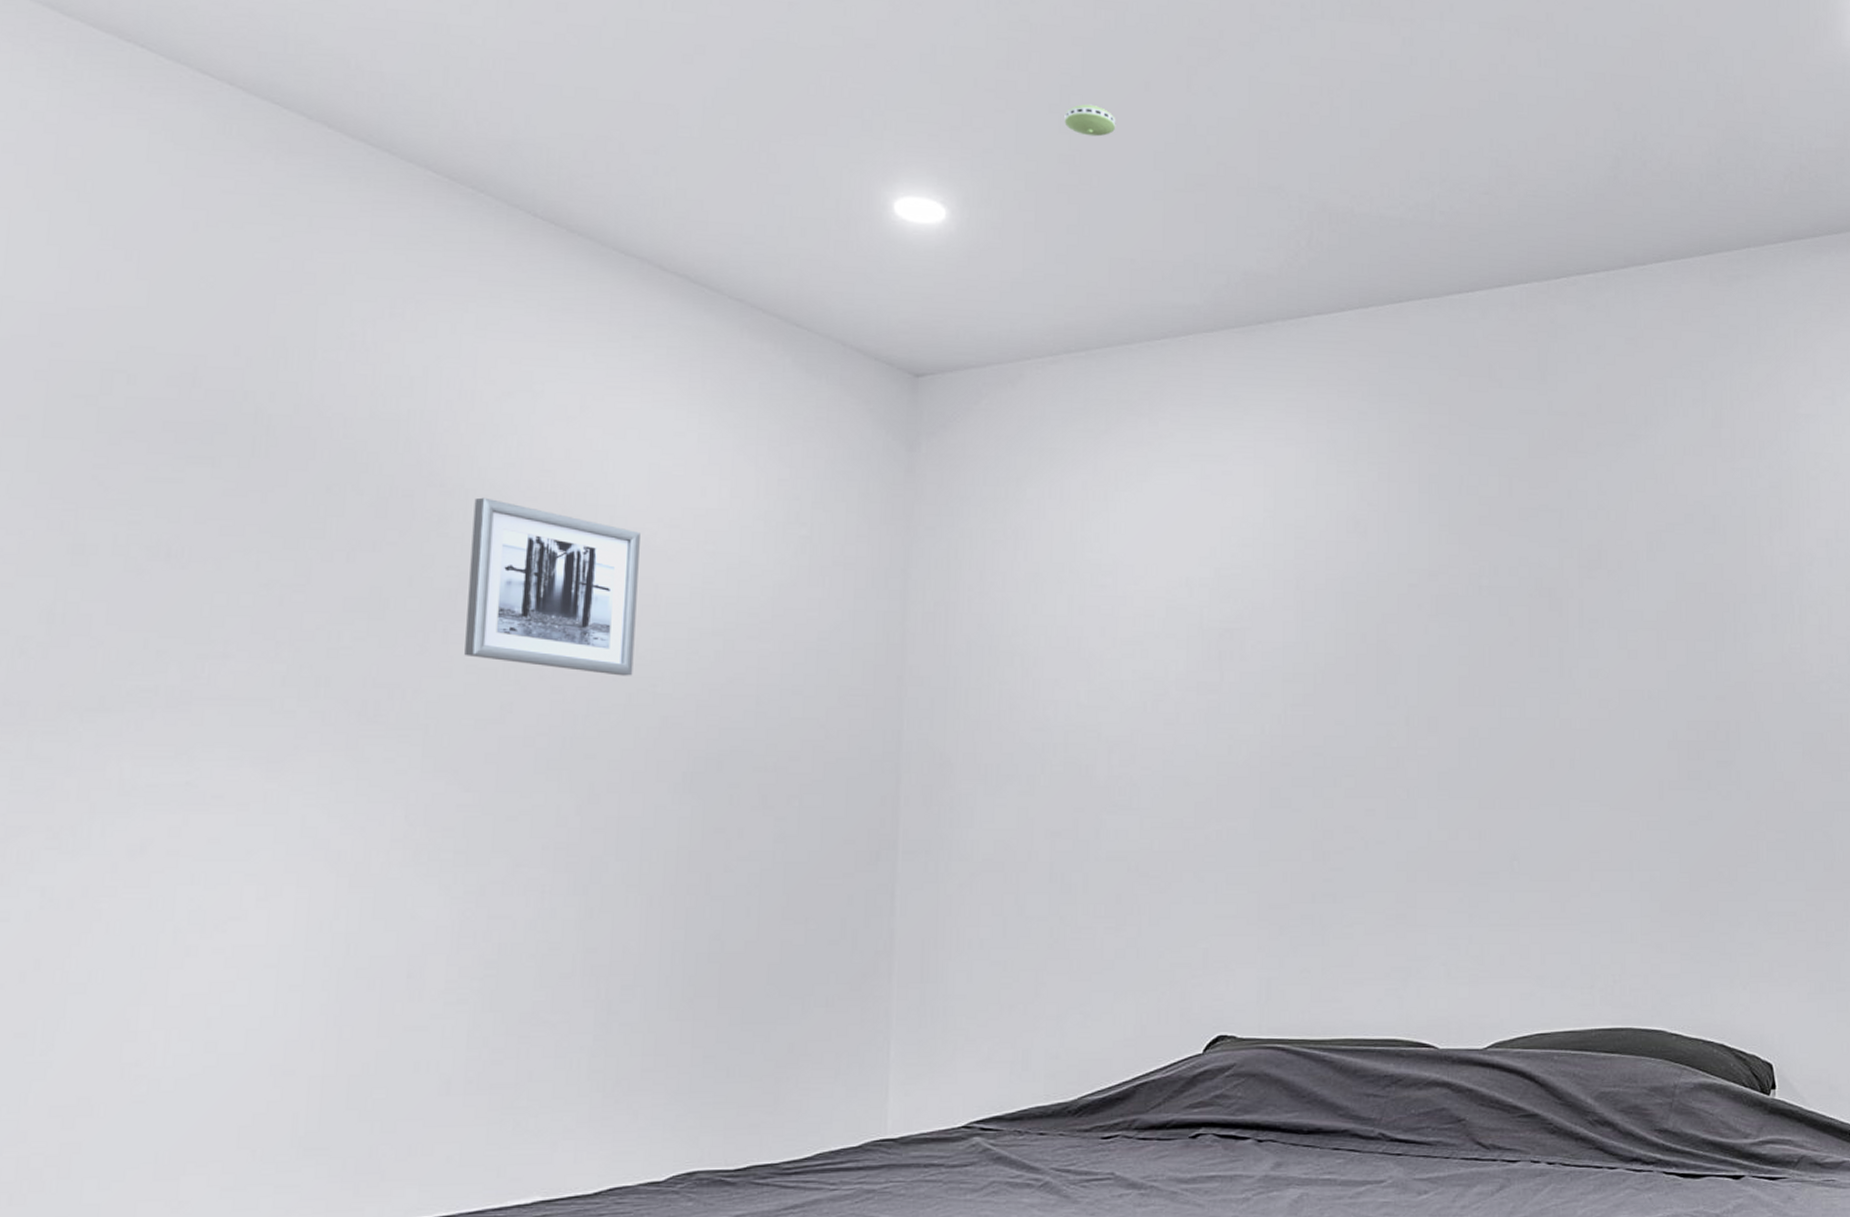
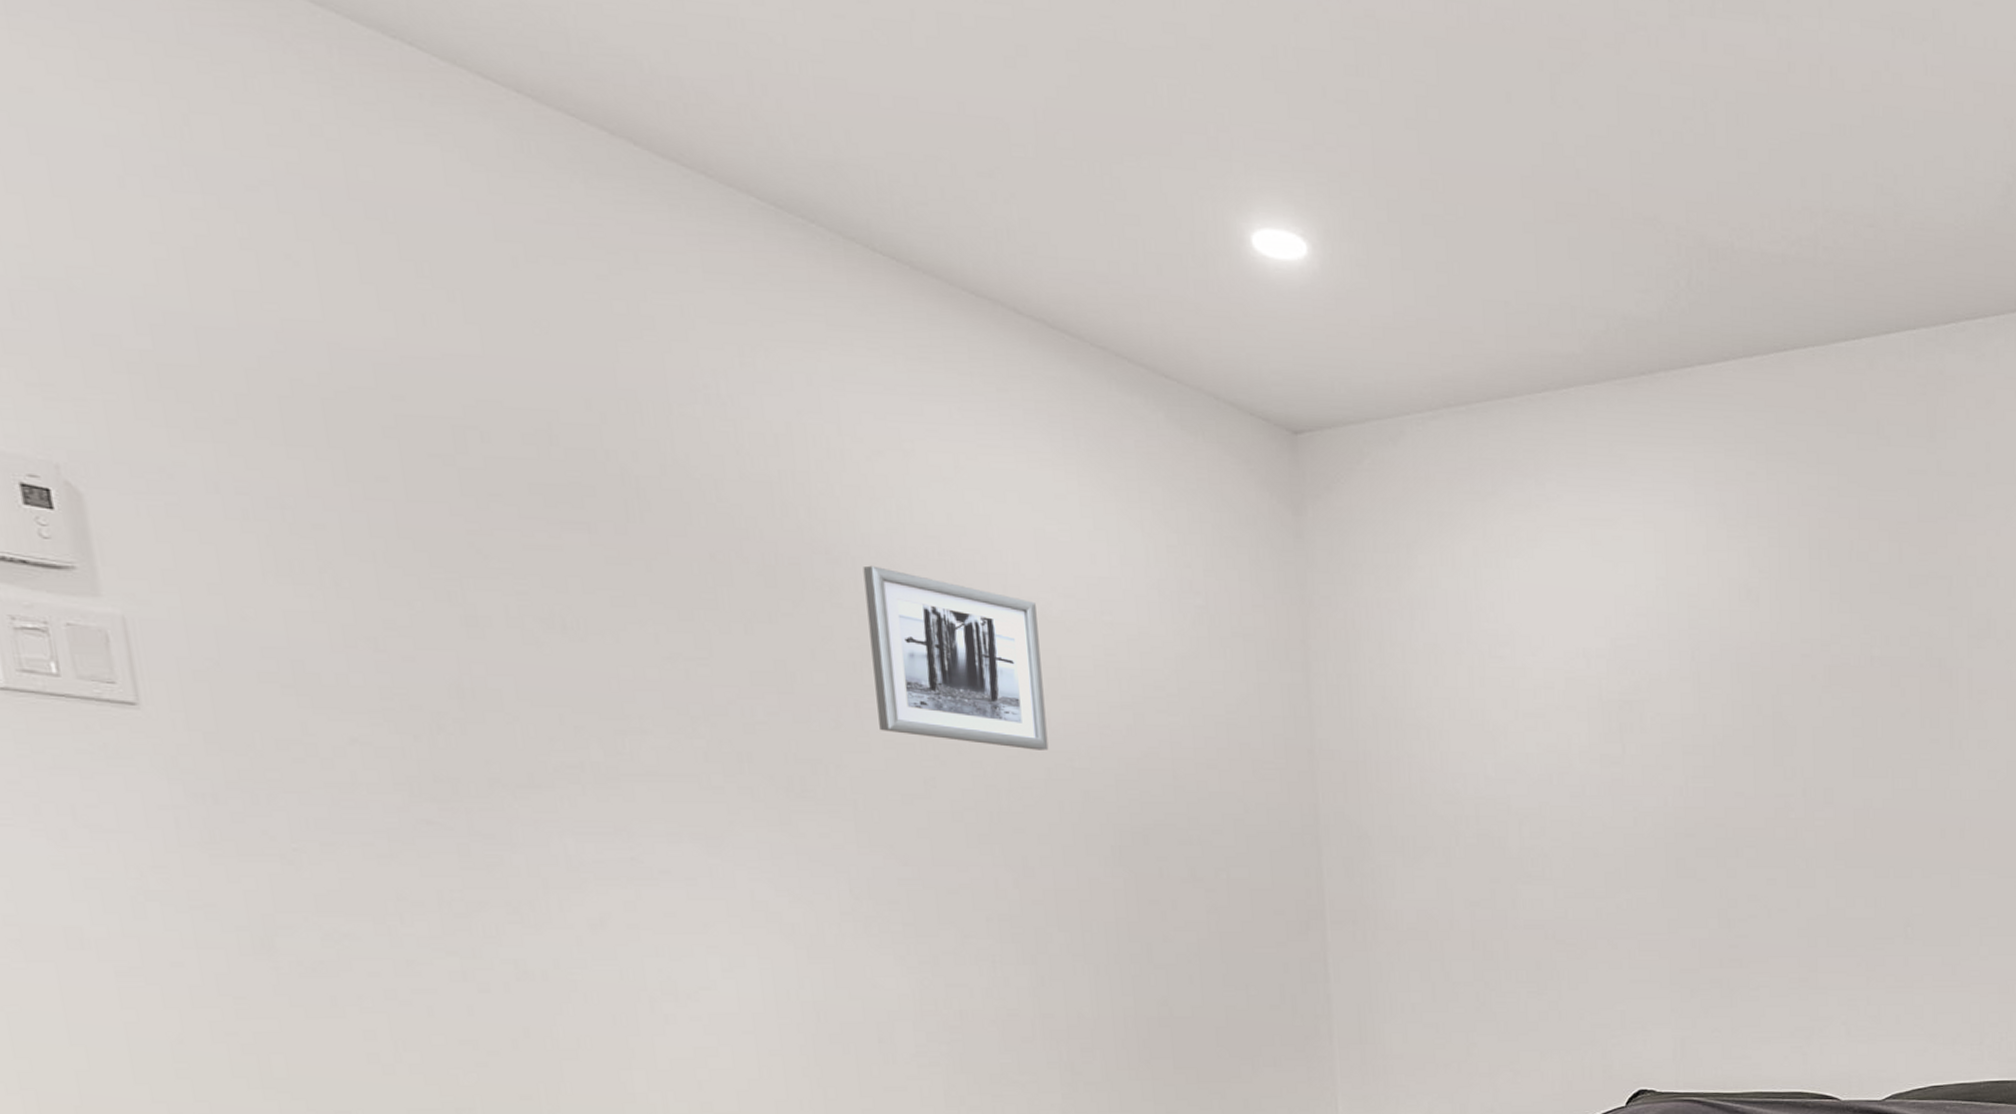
smoke detector: present [1064,104,1116,137] -> none [1422,118,1479,158]

